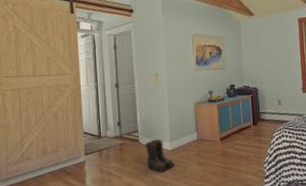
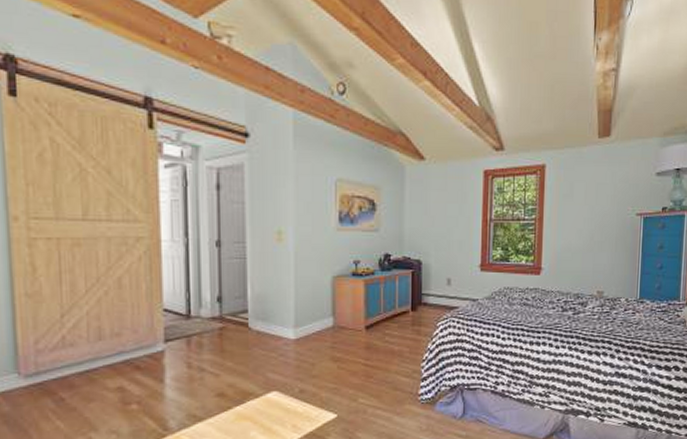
boots: present [145,139,175,173] -> none [257,324,300,371]

